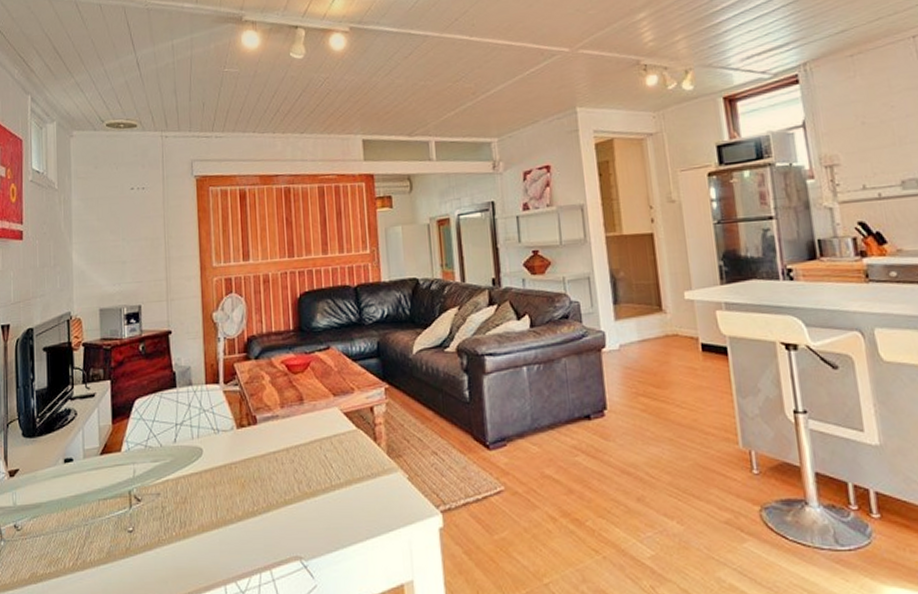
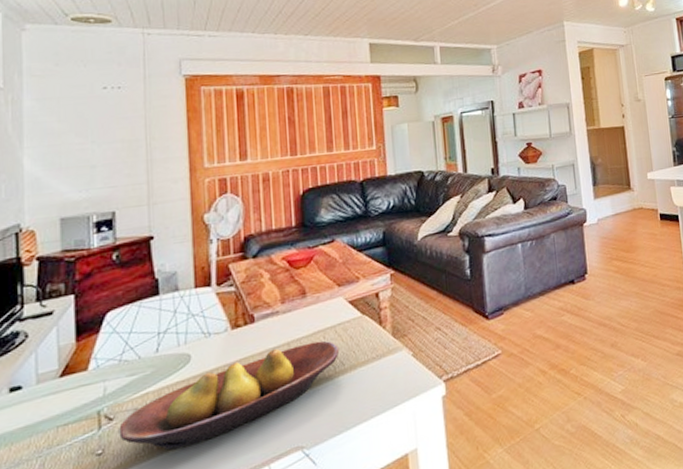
fruit bowl: none [145,450,335,538] -> present [119,340,340,451]

